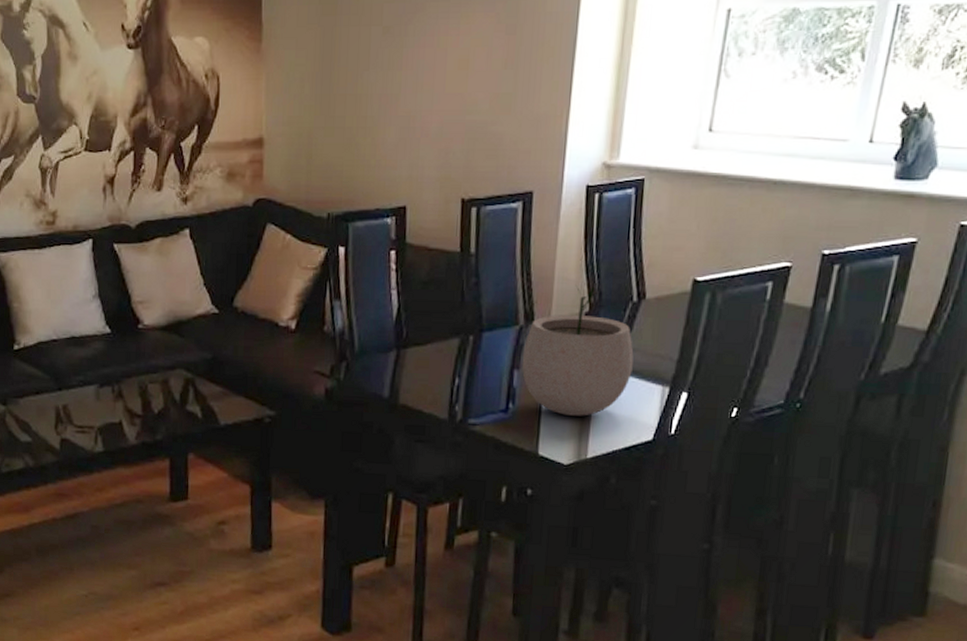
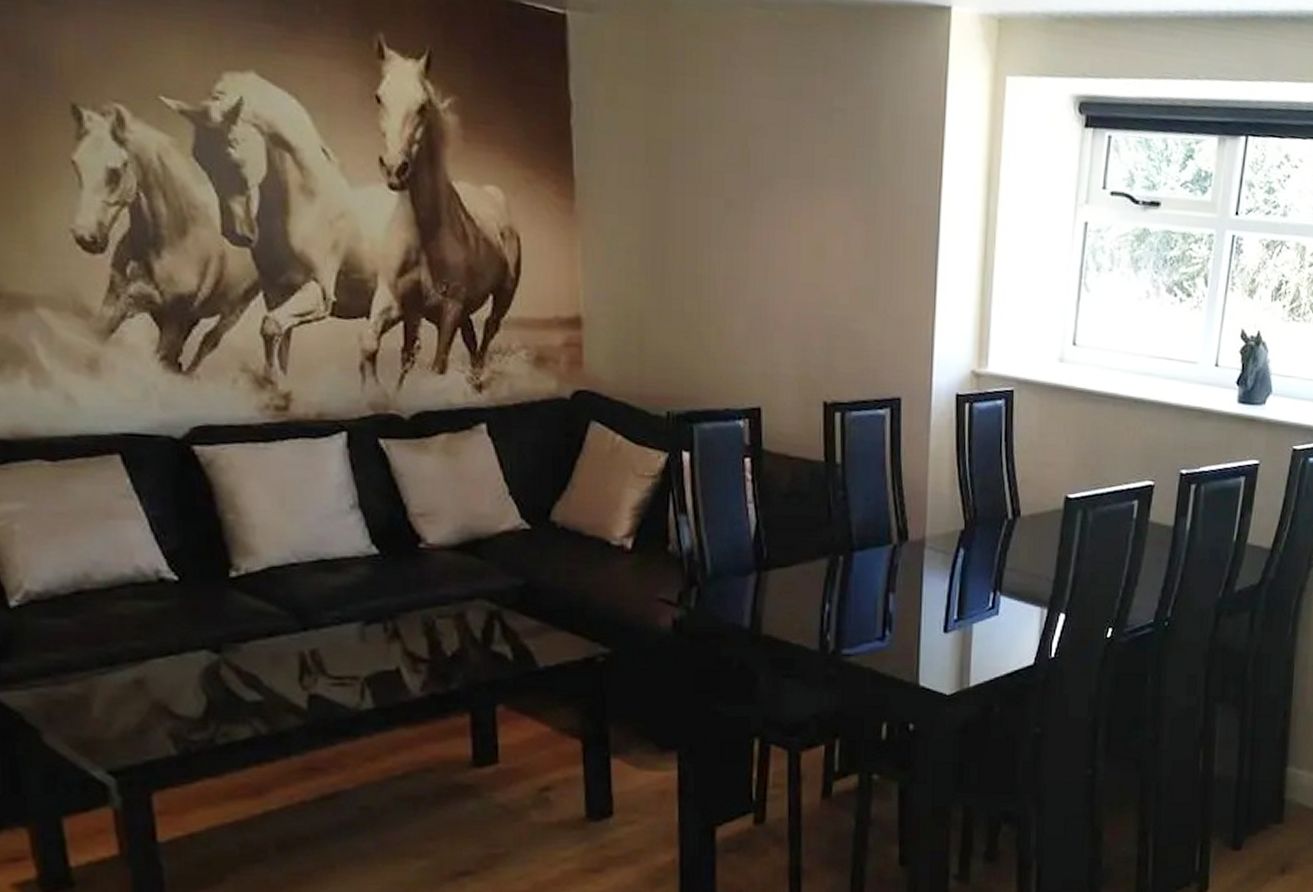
plant pot: present [522,286,634,416] -> none [897,502,1011,642]

